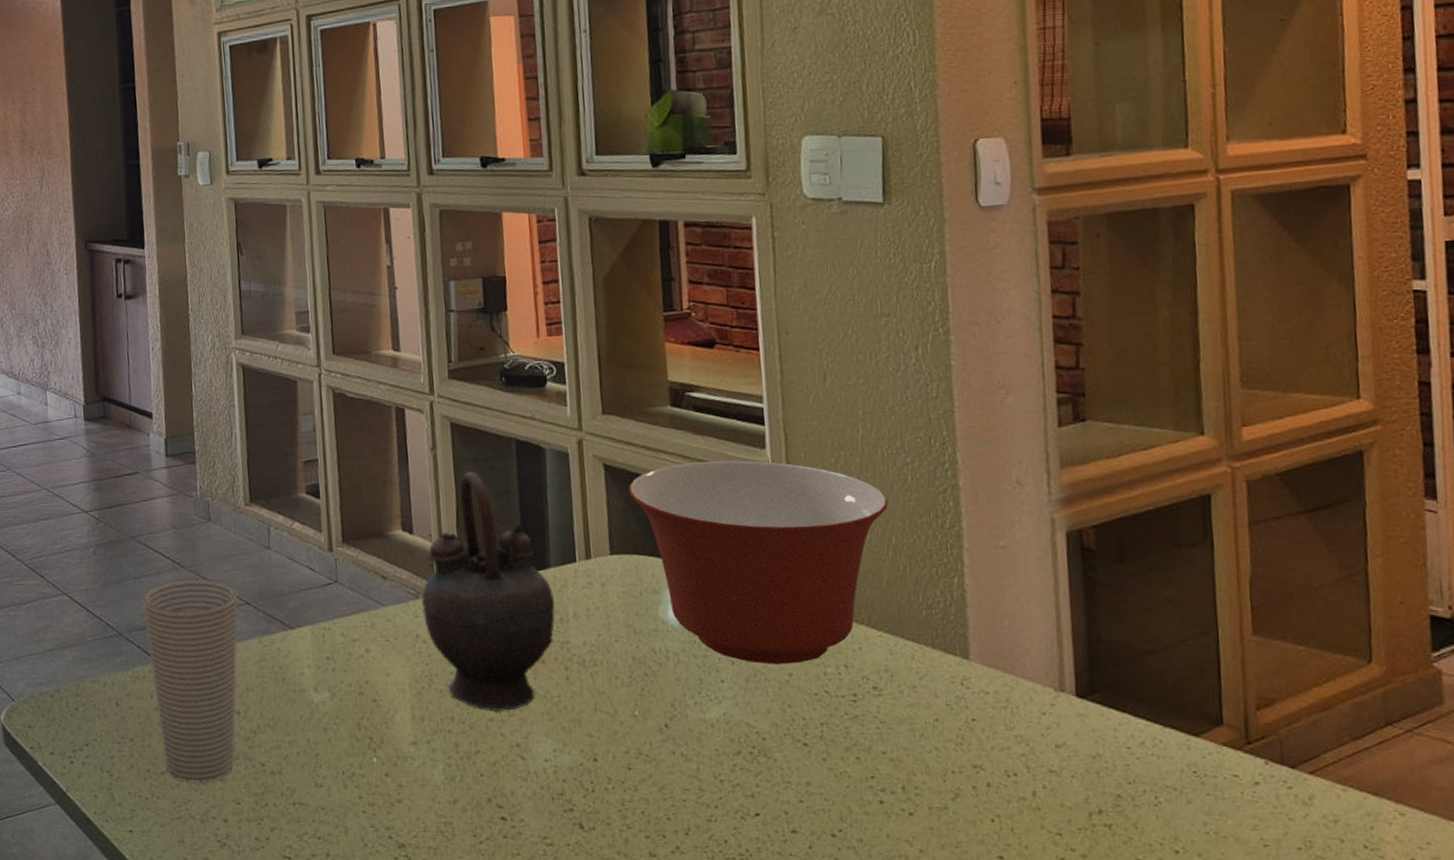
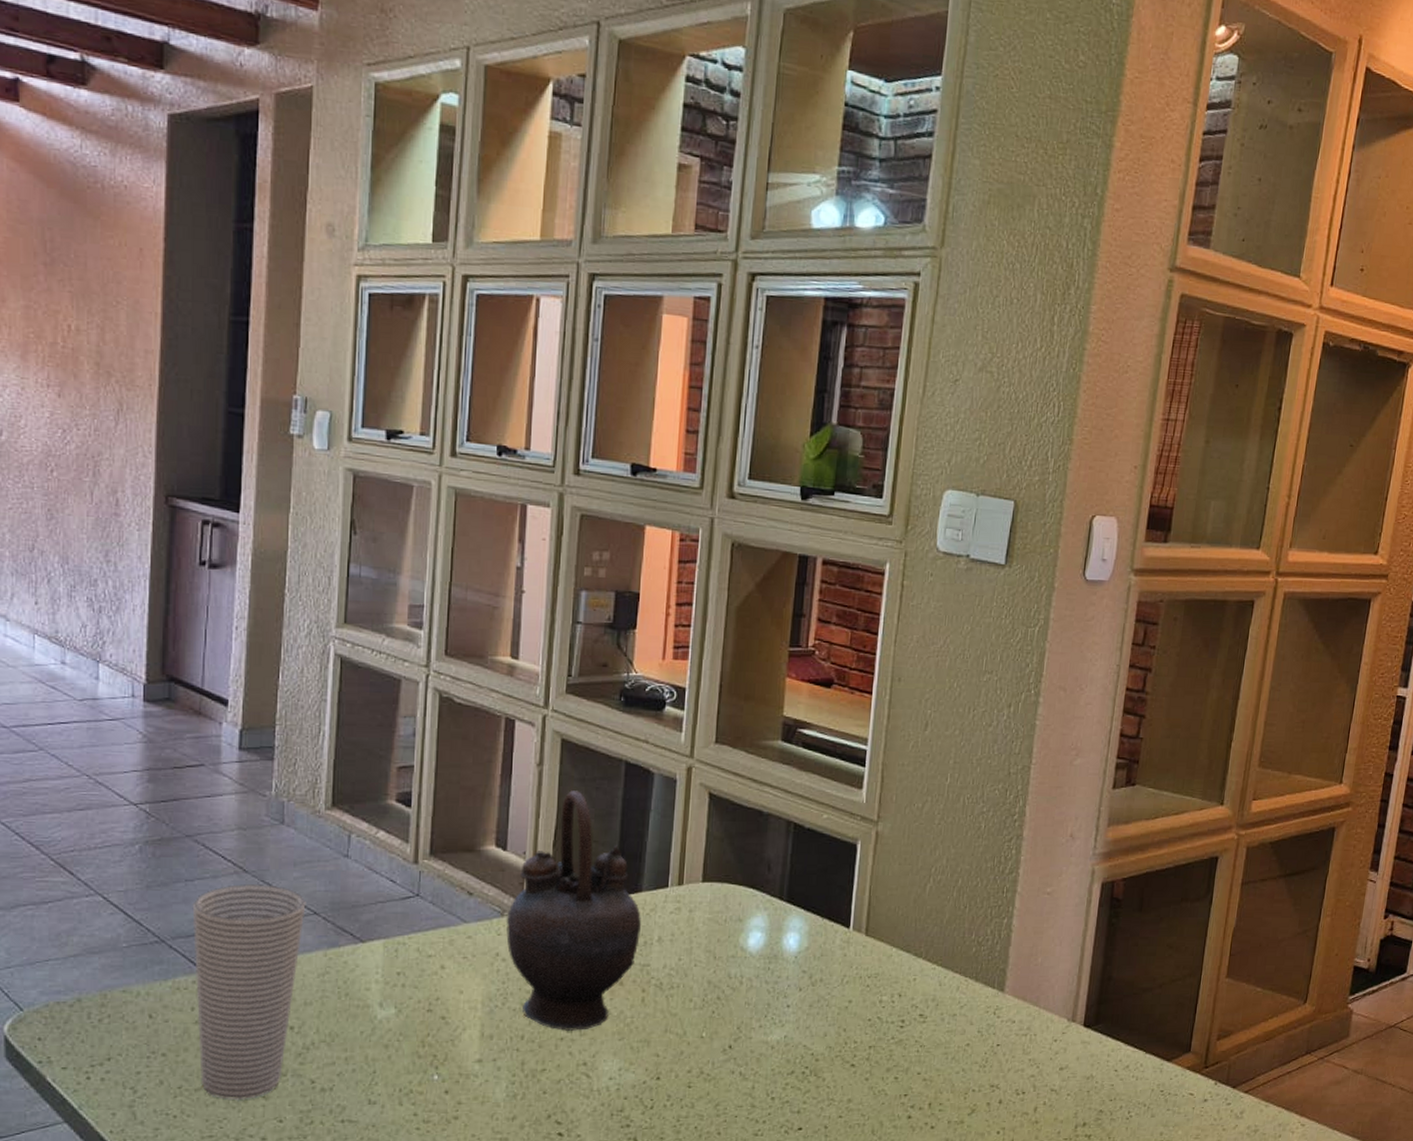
mixing bowl: present [628,460,889,664] -> none [729,797,961,992]

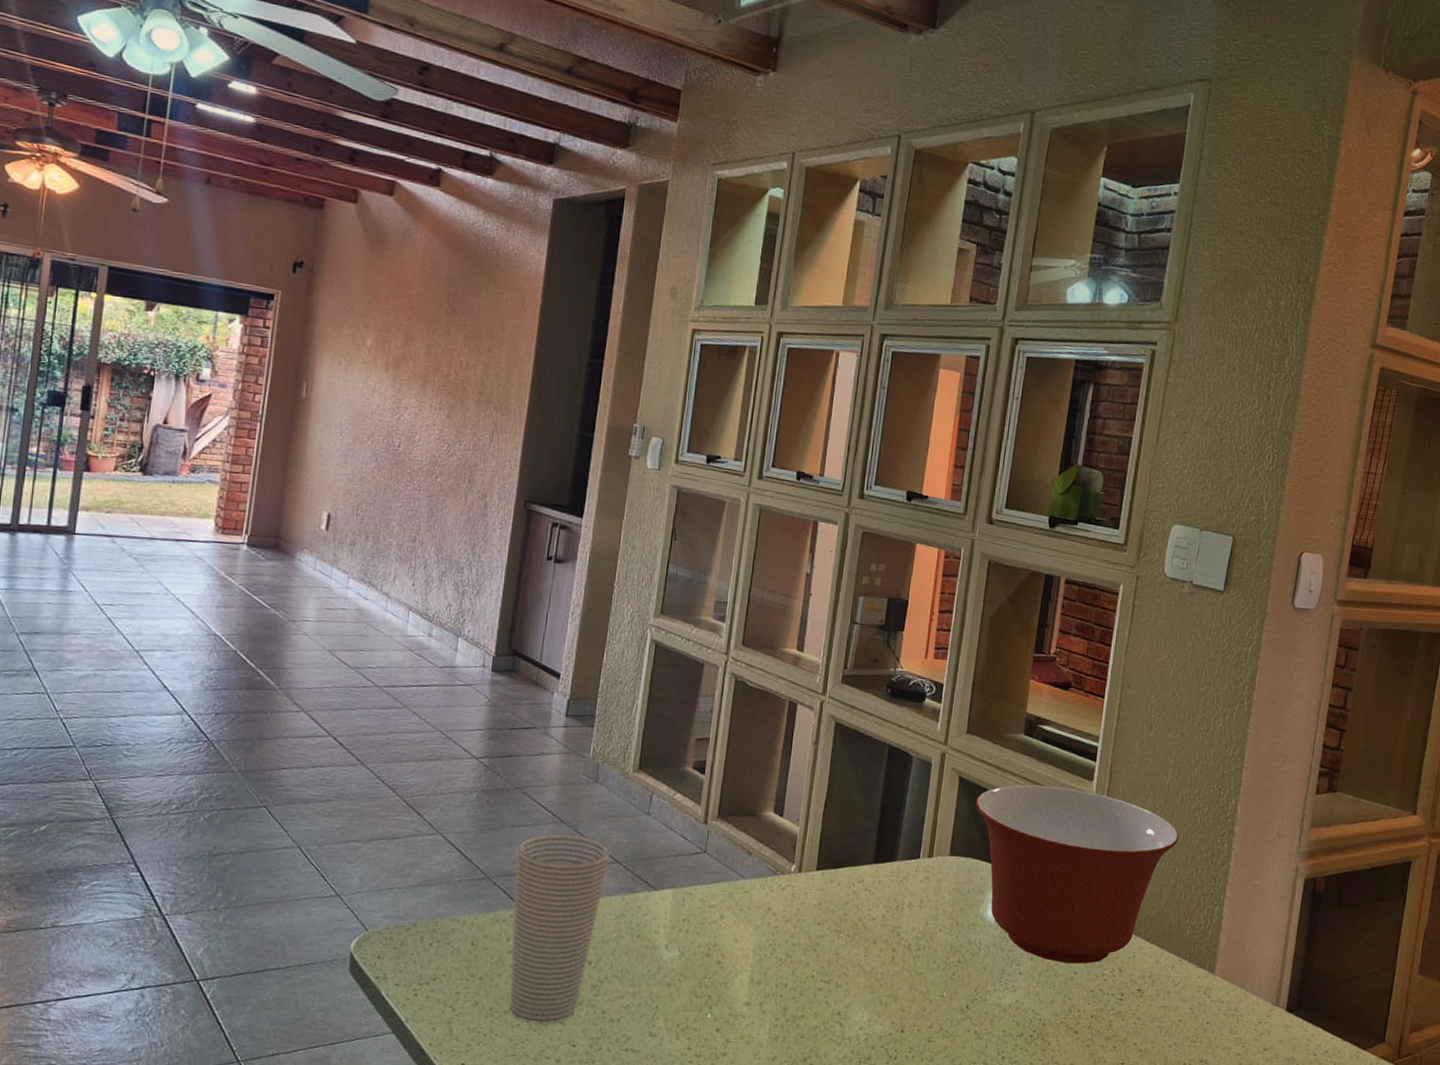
teapot: present [506,790,642,1031] -> none [778,768,895,983]
mixing bowl: none [729,797,961,992] -> present [975,785,1179,964]

